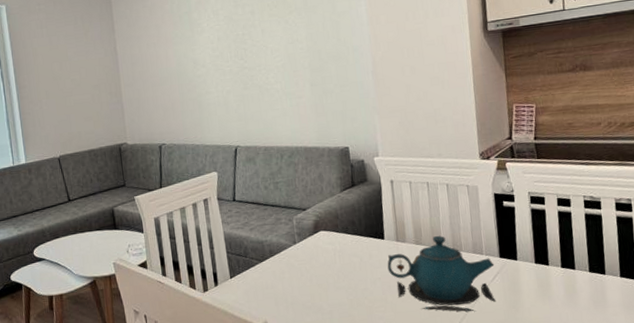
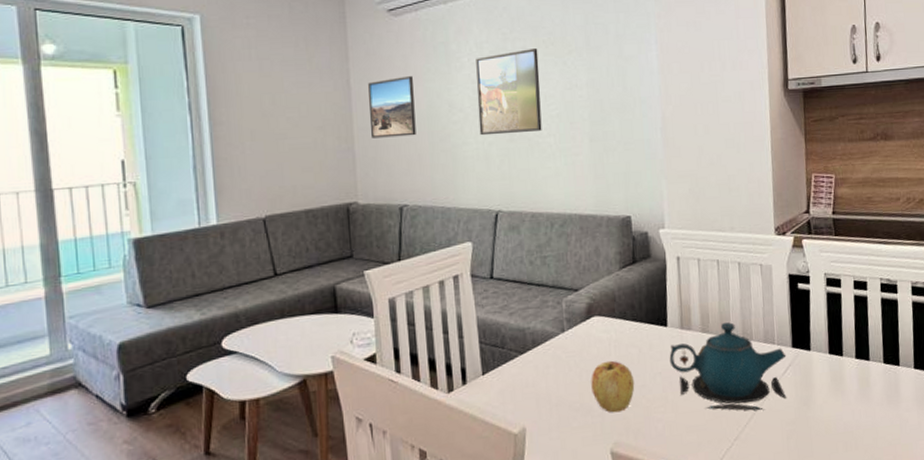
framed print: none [130,41,169,92] -> present [368,76,416,138]
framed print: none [213,11,270,86] -> present [476,48,542,136]
apple: none [320,267,358,311] -> present [591,360,635,413]

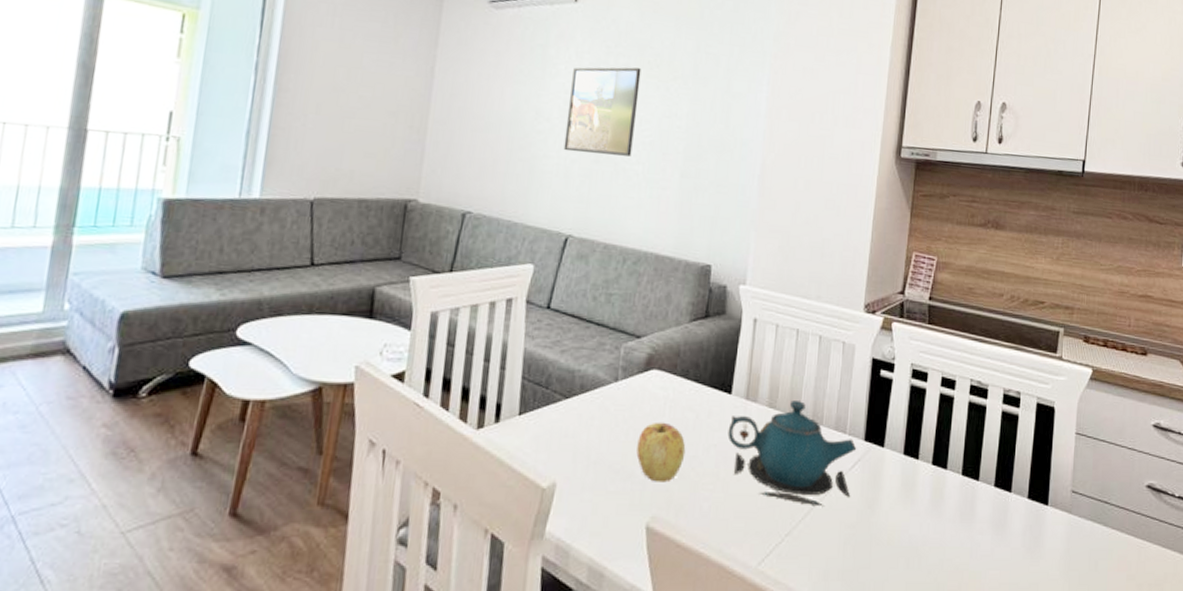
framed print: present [368,76,416,138] -> none [446,73,503,139]

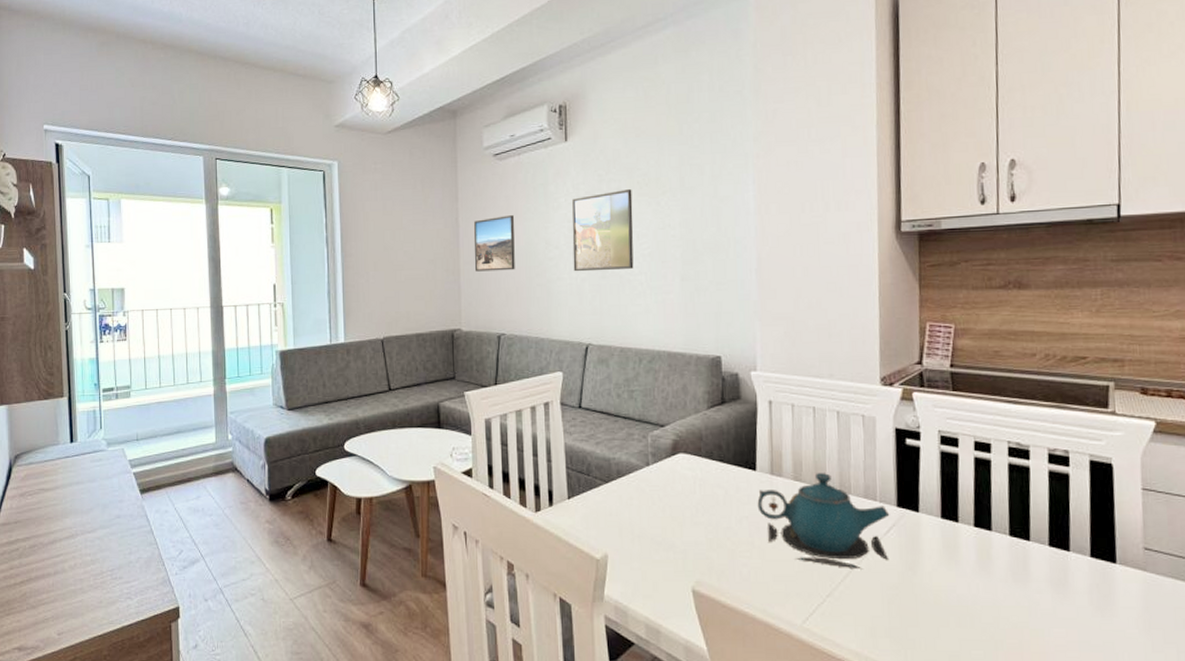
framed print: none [446,73,503,139] -> present [474,215,515,272]
apple: present [636,422,686,483] -> none [674,499,720,551]

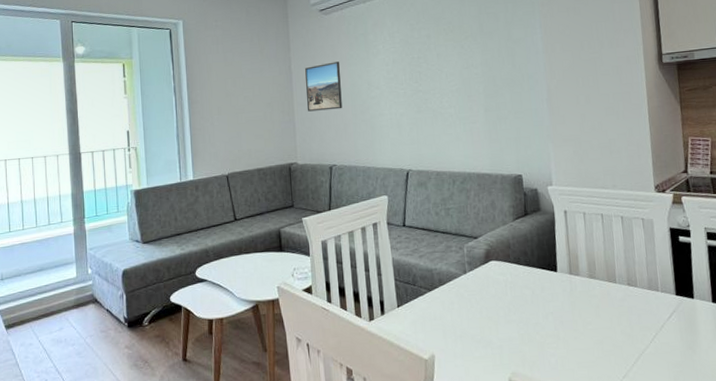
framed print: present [572,189,634,272] -> none [389,36,444,108]
teapot: present [757,473,890,570] -> none [560,270,673,352]

